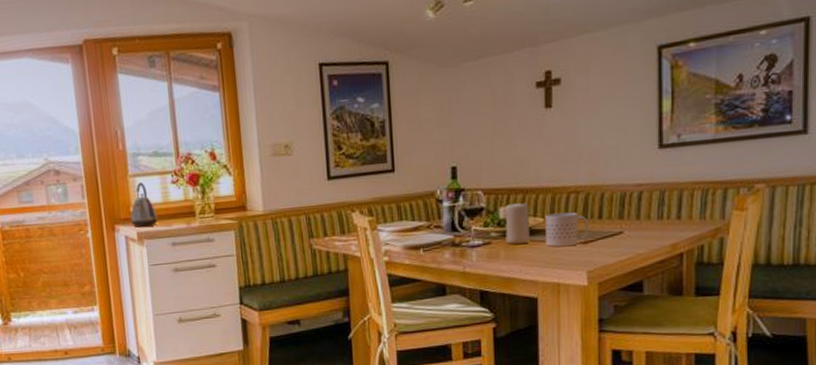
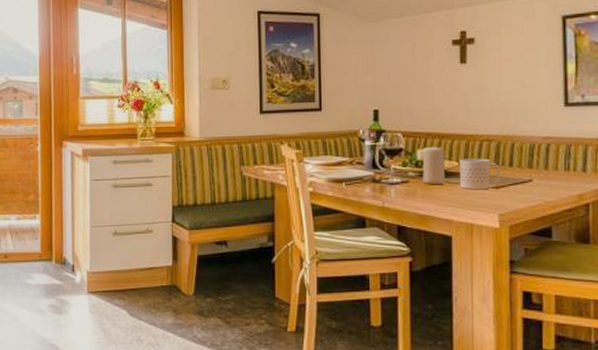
kettle: present [130,182,158,227] -> none [77,104,103,145]

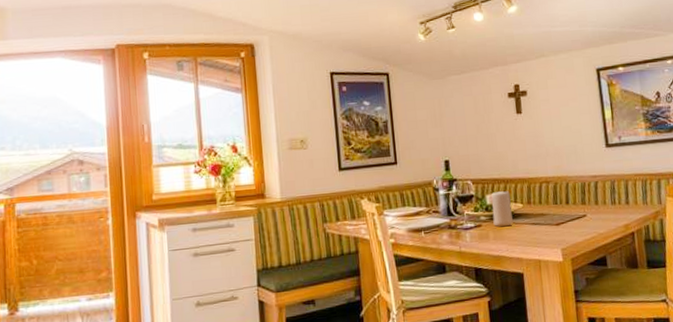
mug: present [460,158,501,190] -> none [524,198,560,229]

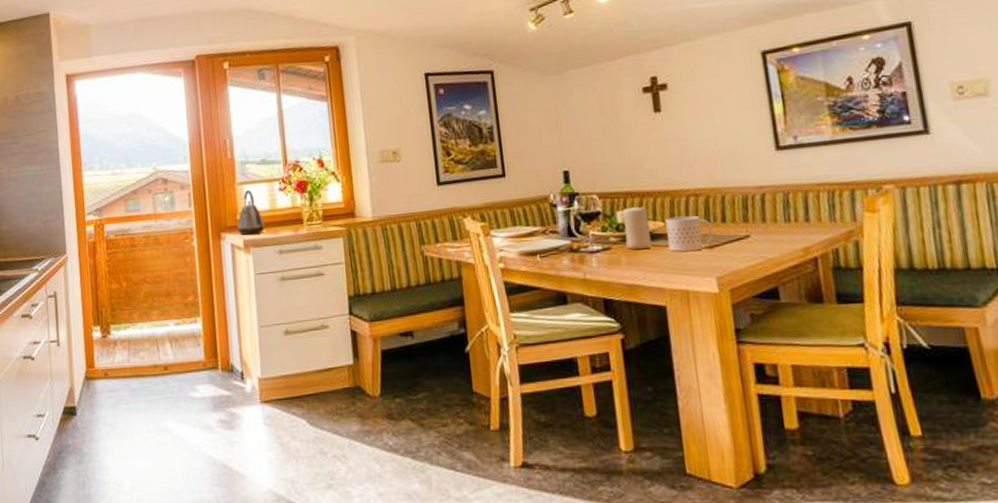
kettle: none [152,172,180,214] -> present [236,190,265,235]
mug: none [524,198,560,229] -> present [665,215,713,252]

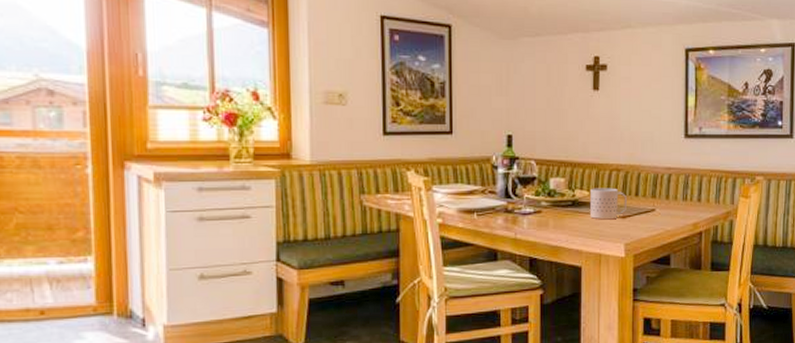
kettle: present [236,190,265,235] -> none [146,116,182,167]
candle: present [623,206,652,250] -> none [555,176,576,215]

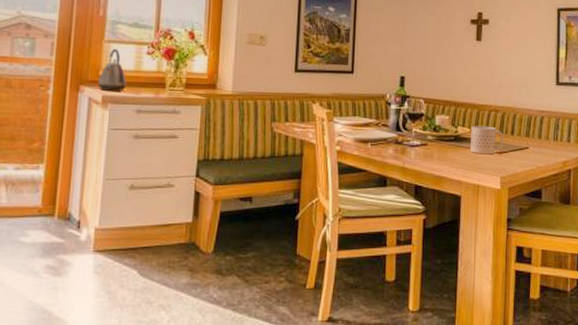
kettle: none [146,116,182,167] -> present [97,49,127,91]

